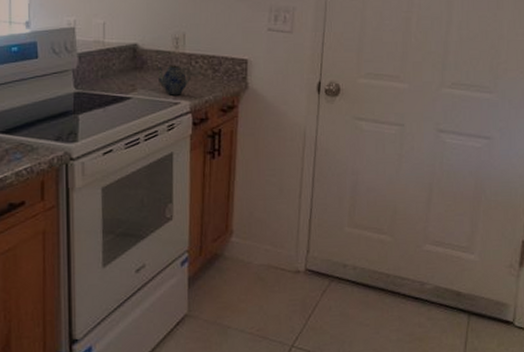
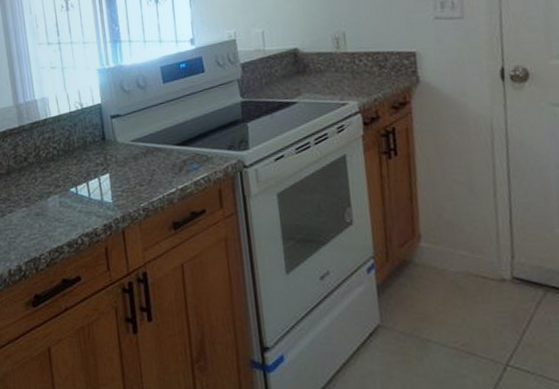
teapot: present [157,65,192,96] -> none [320,65,357,97]

